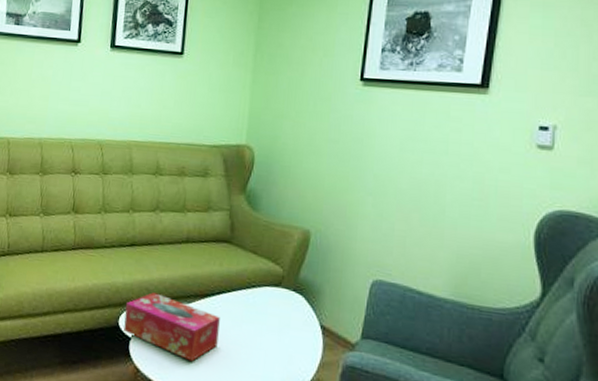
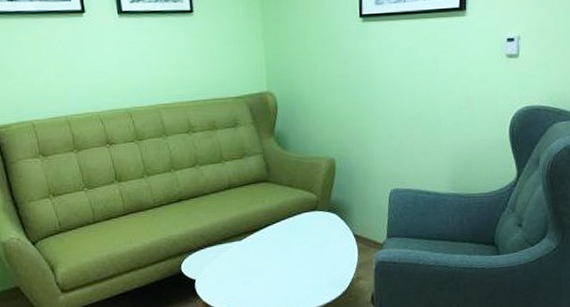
tissue box: present [124,292,220,362] -> none [185,237,272,287]

